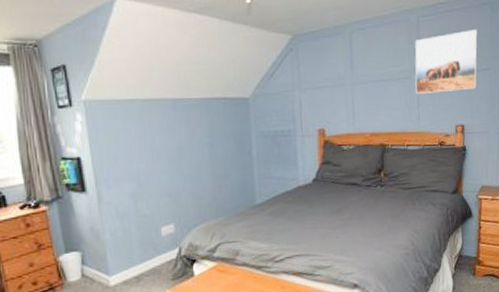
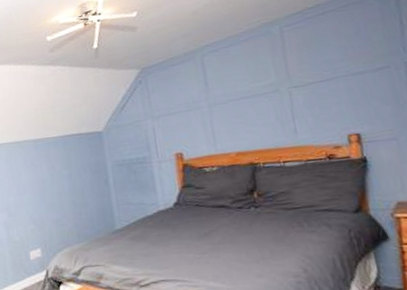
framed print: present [415,29,478,95] -> none [280,26,372,108]

